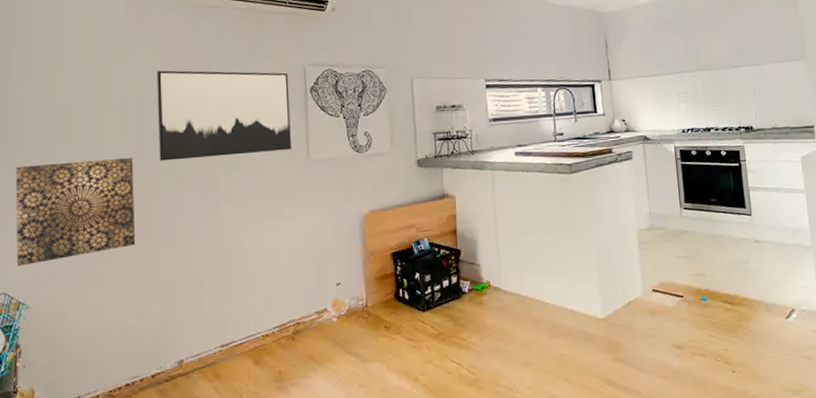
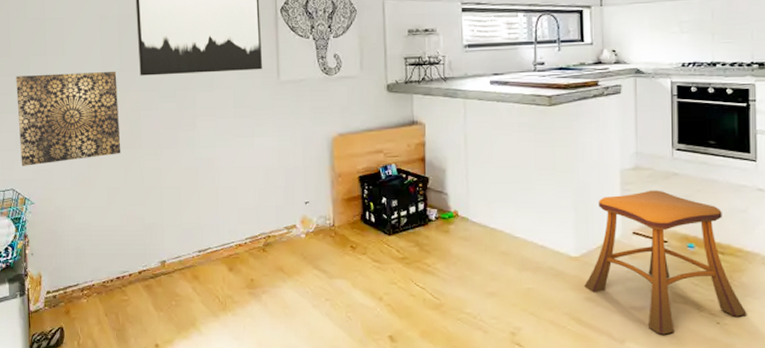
stool: none [612,247,757,388] -> present [584,190,747,335]

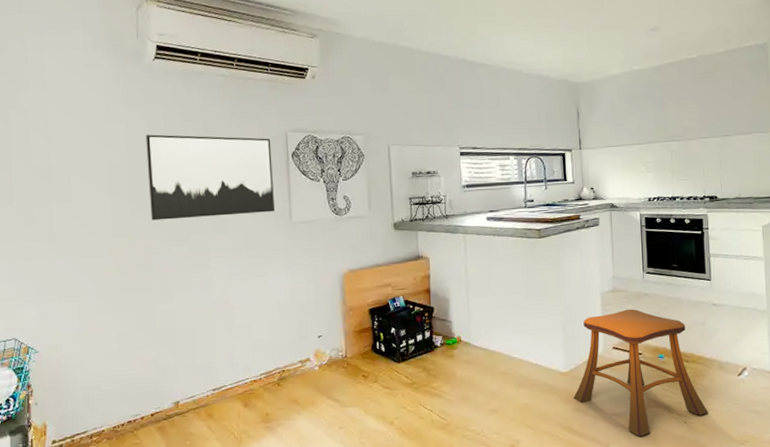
wall art: present [16,71,121,166] -> none [18,216,132,315]

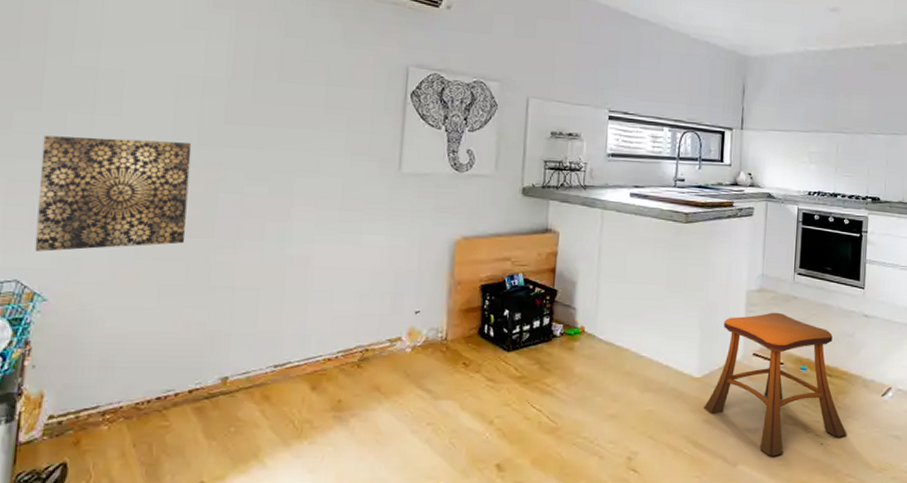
wall art: none [18,216,132,315] -> present [34,135,192,252]
wall art: present [146,134,275,221] -> none [223,47,388,159]

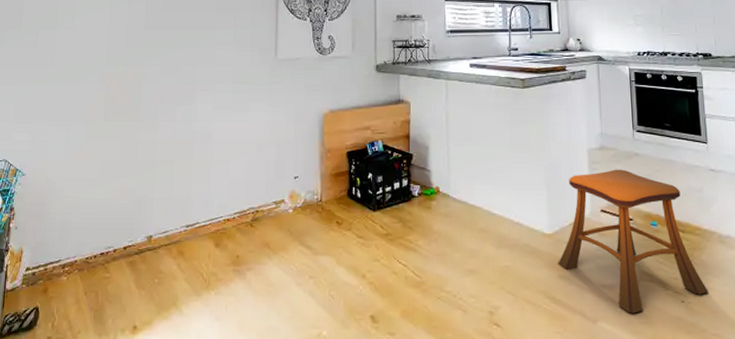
wall art: present [34,135,192,252] -> none [17,45,122,137]

